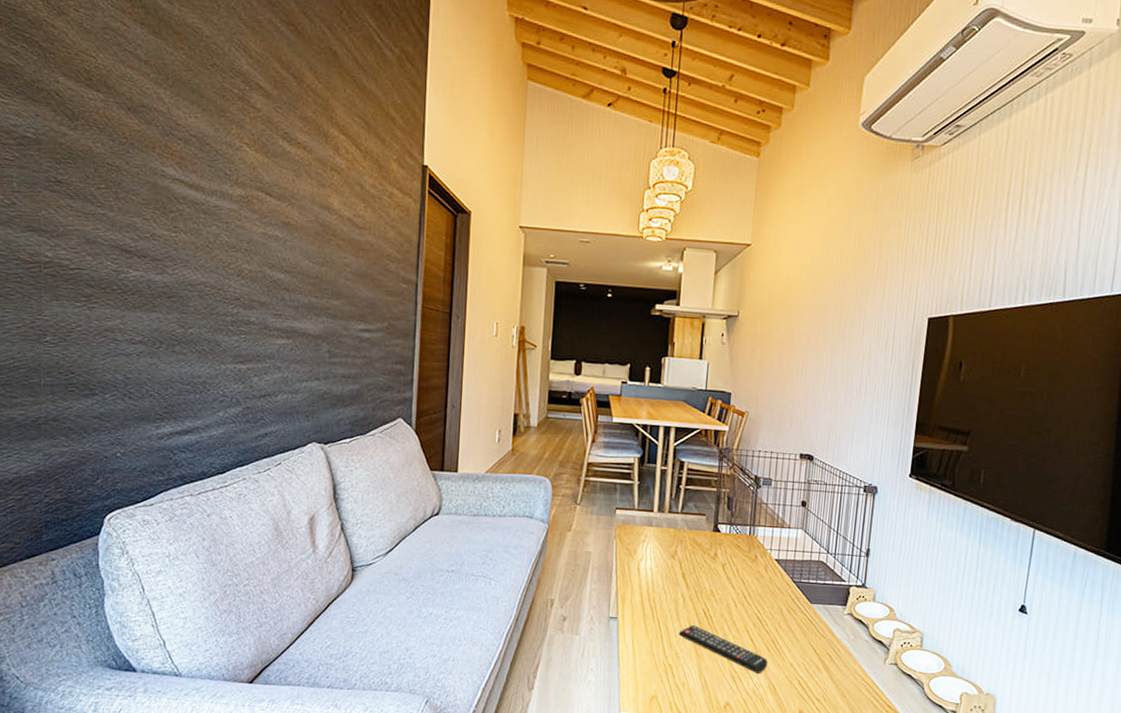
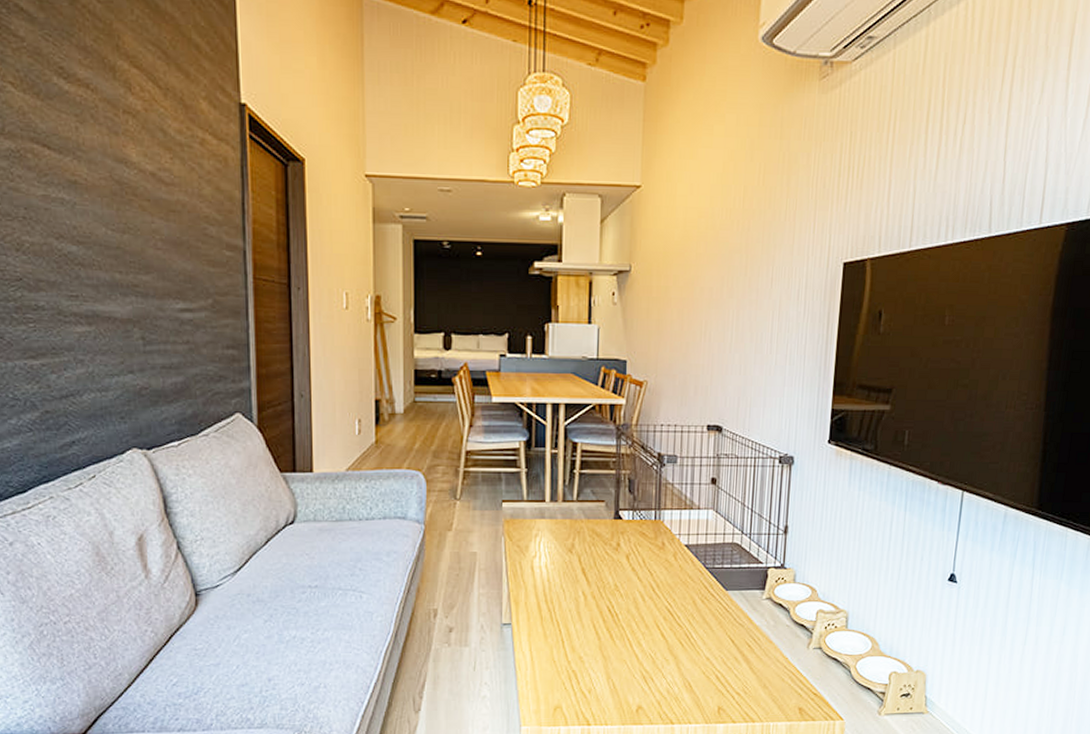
remote control: present [678,625,768,673] -> none [581,625,682,671]

